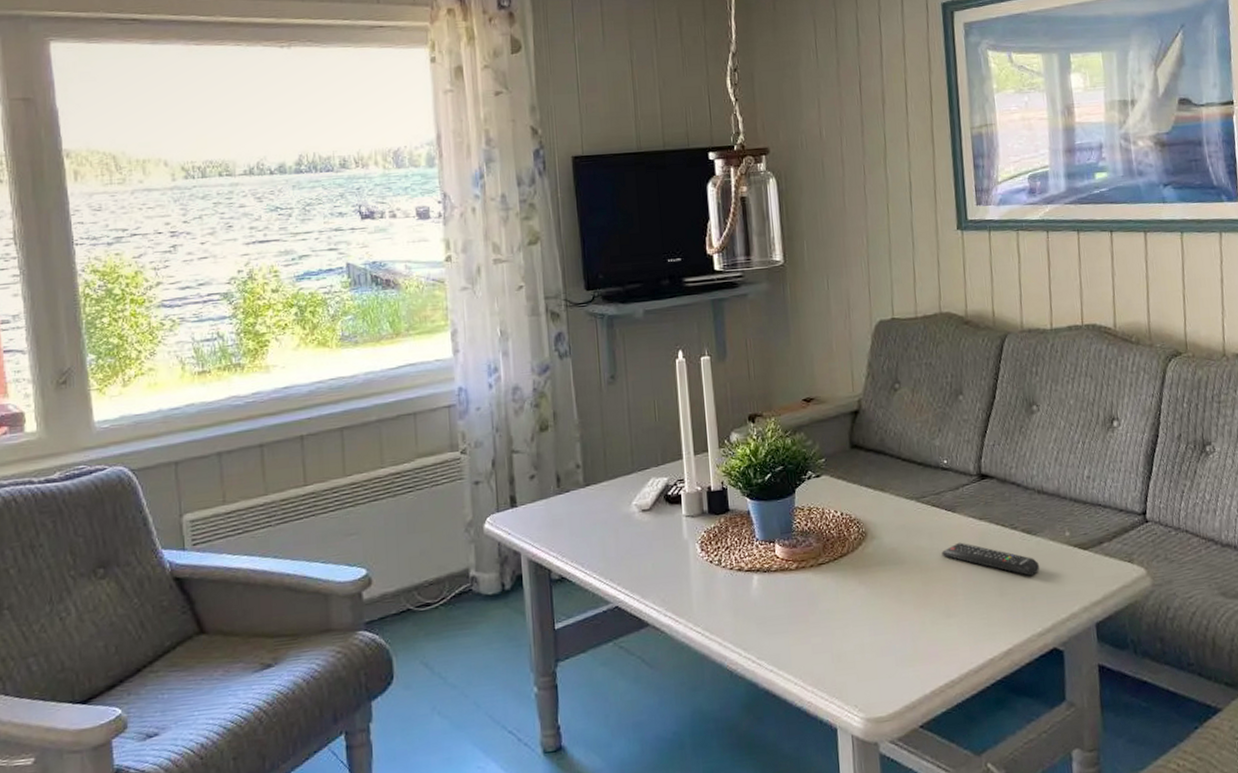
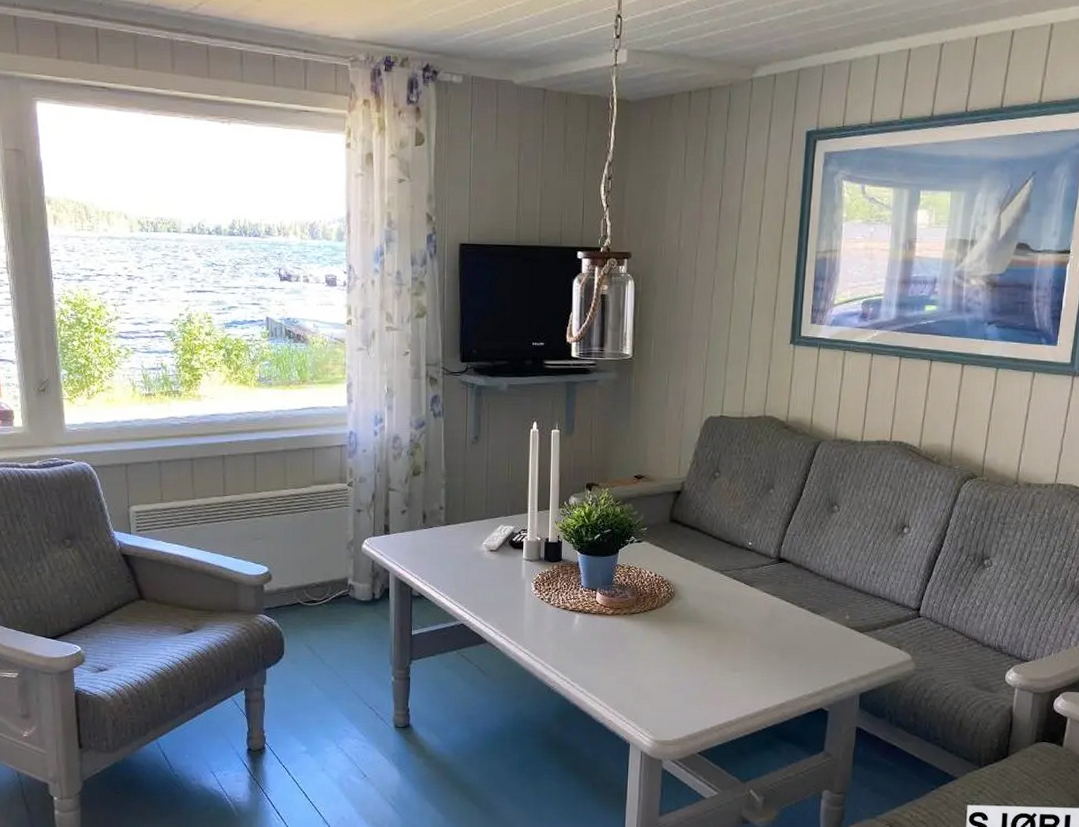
remote control: present [942,542,1040,577] -> none [736,612,819,648]

